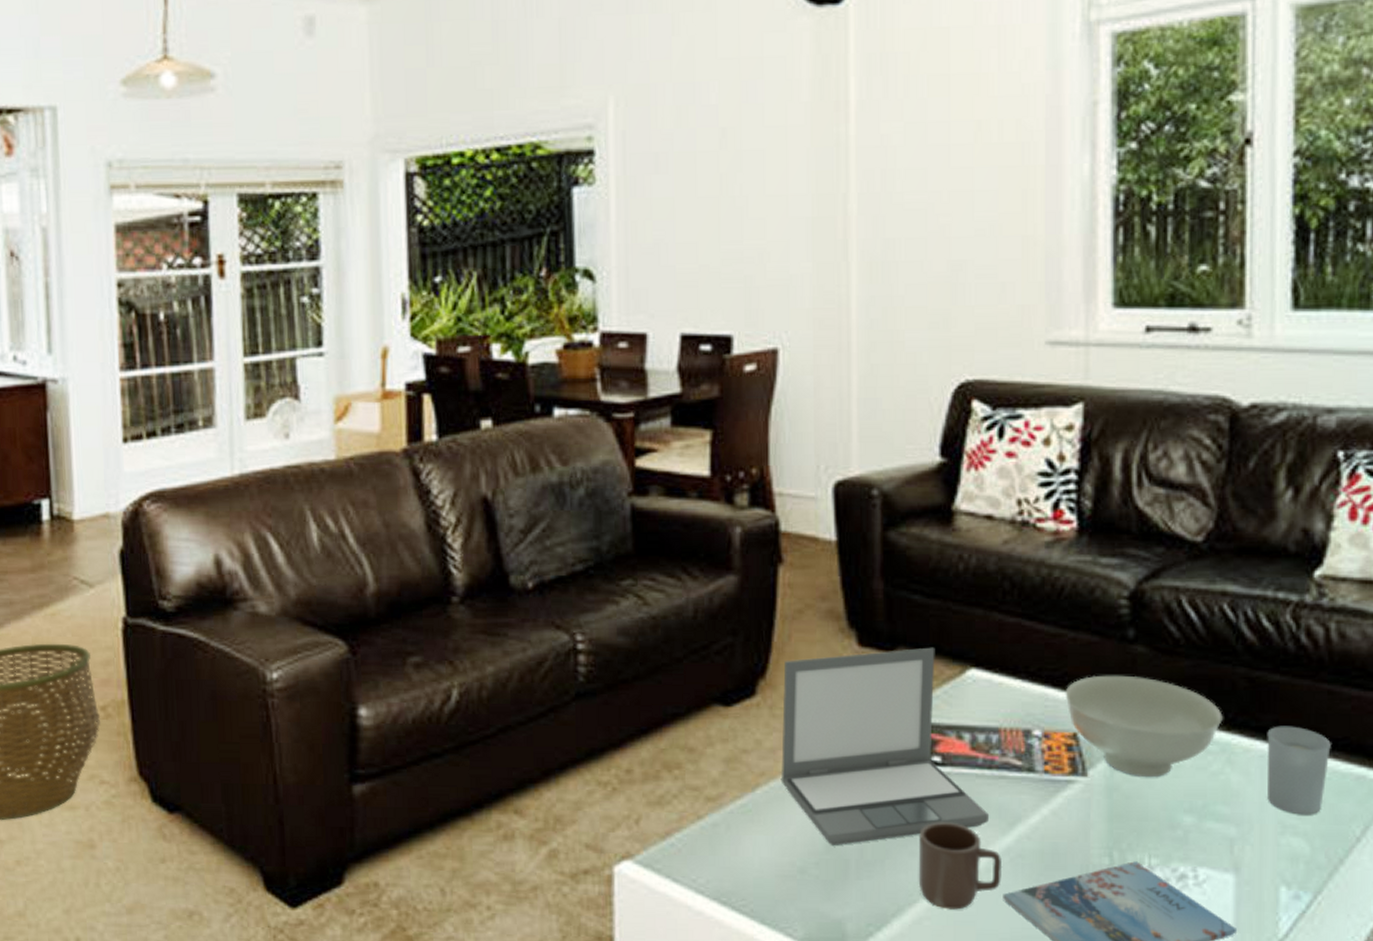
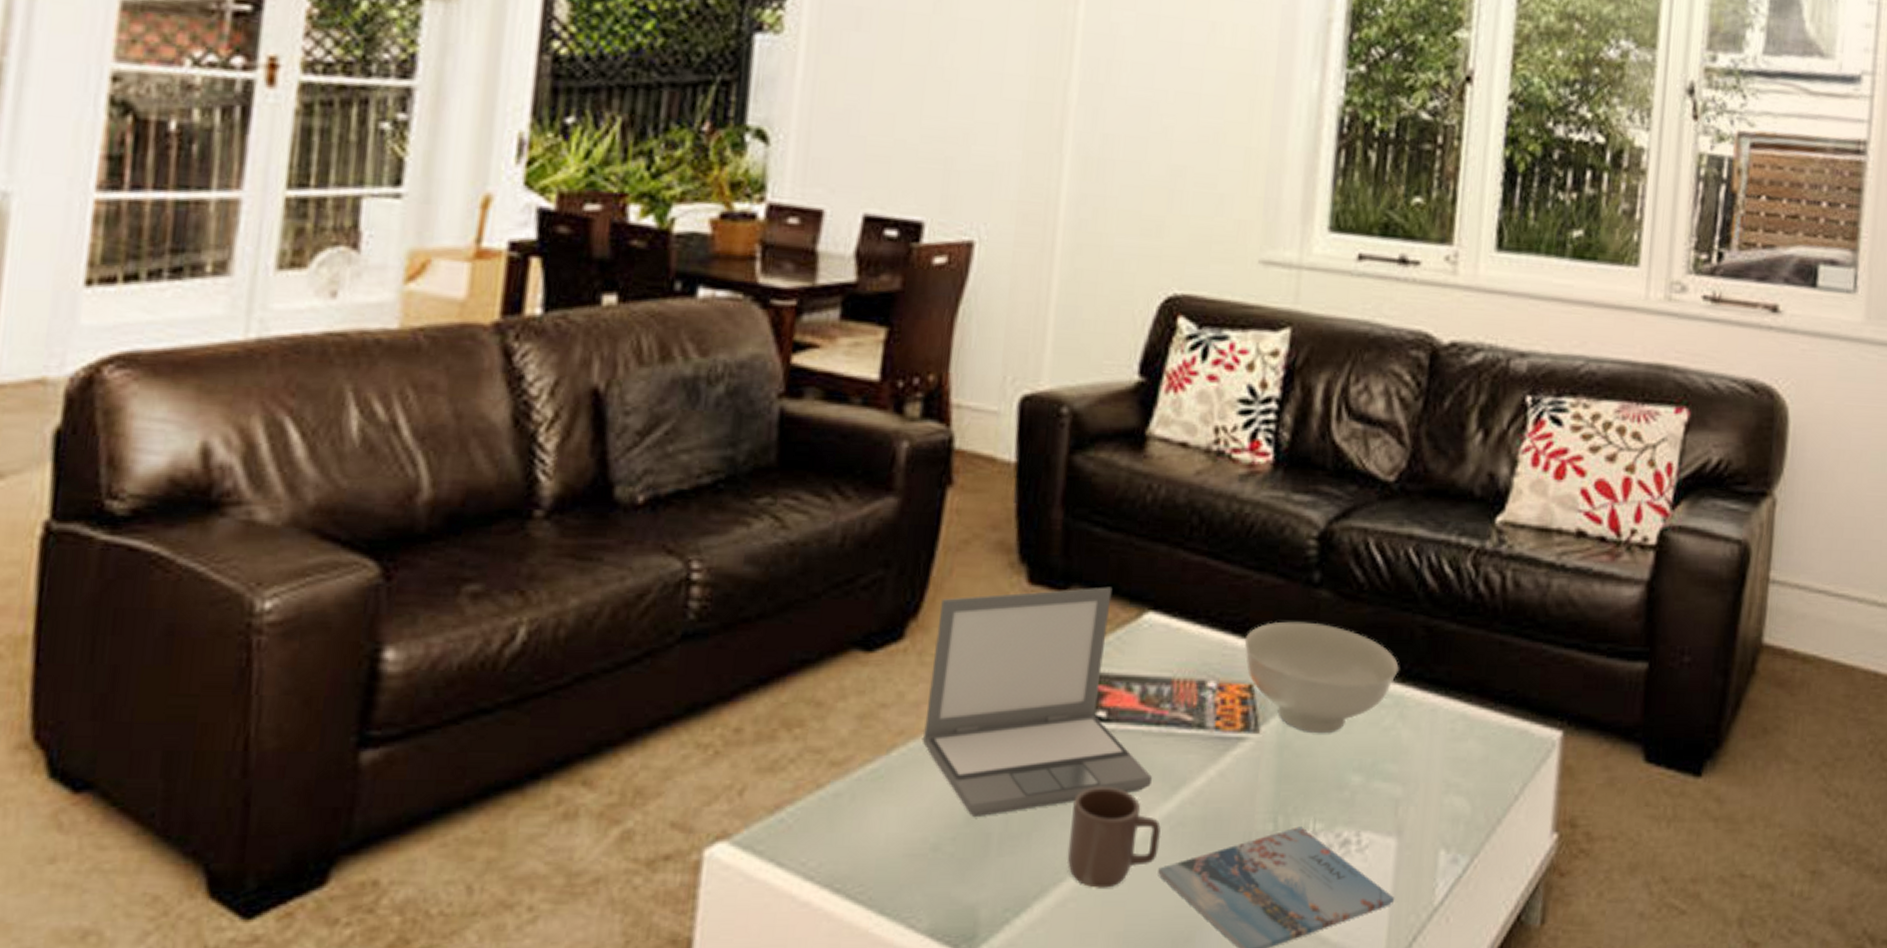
candle holder: present [1266,726,1331,815] -> none [1435,677,1499,773]

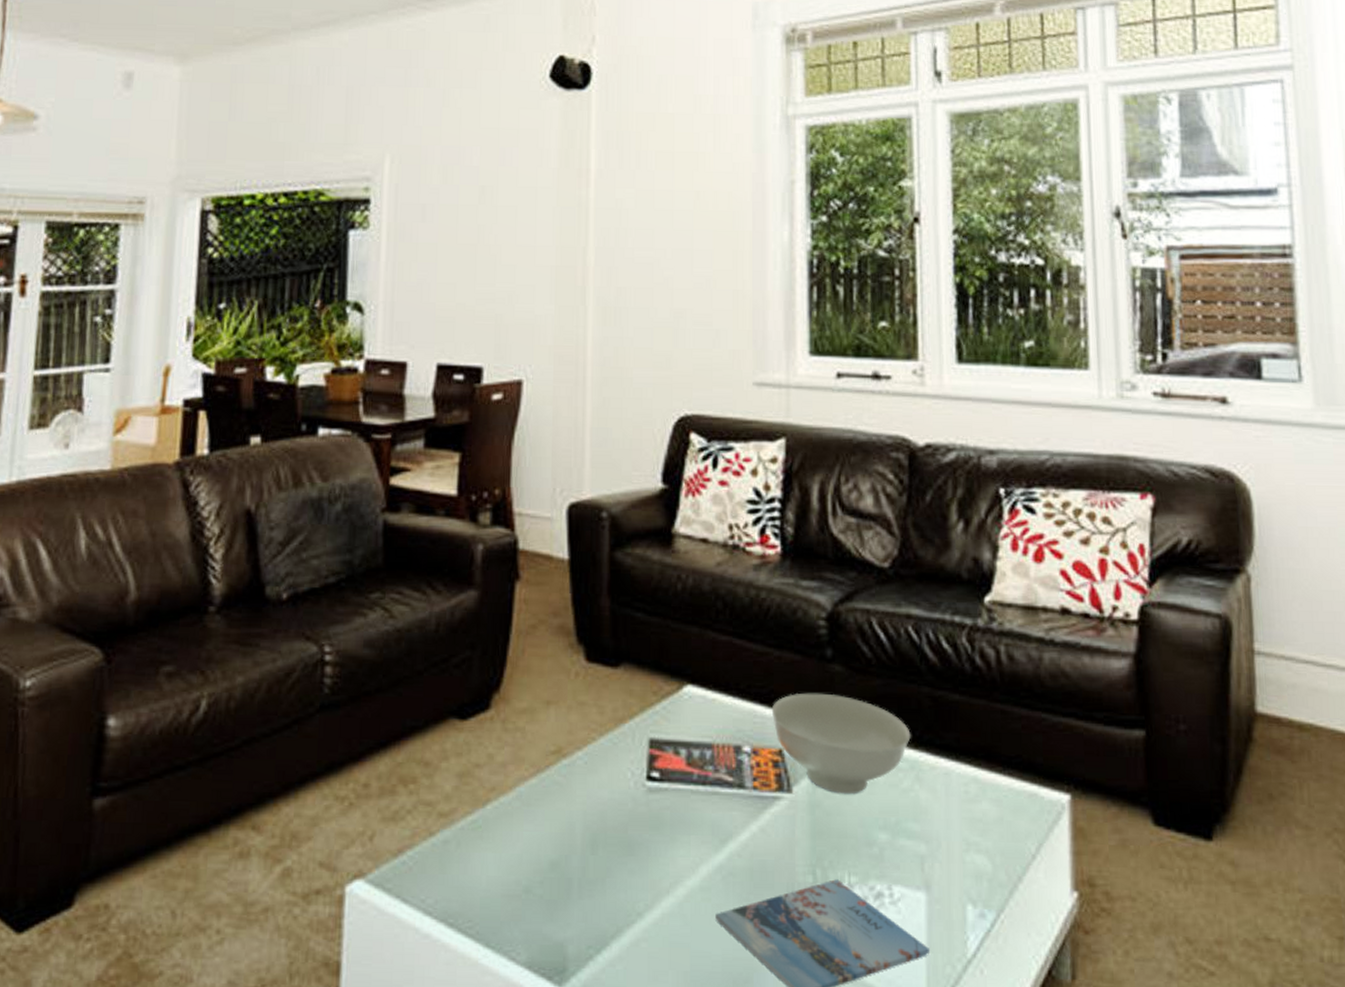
laptop: present [921,586,1153,816] -> none [510,663,704,863]
mug: present [1066,786,1161,888] -> none [636,839,715,931]

